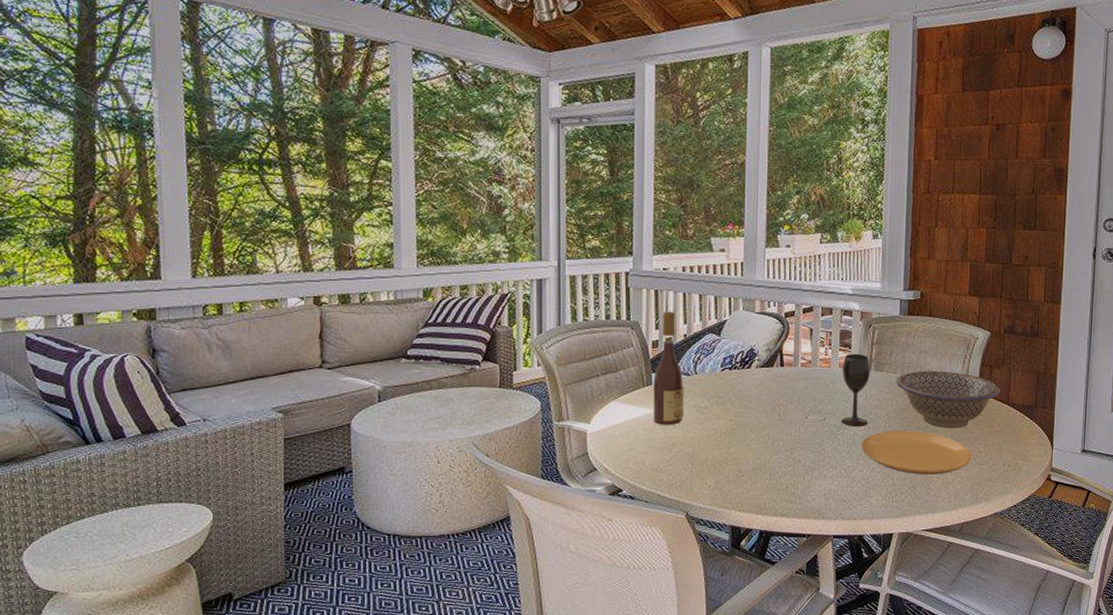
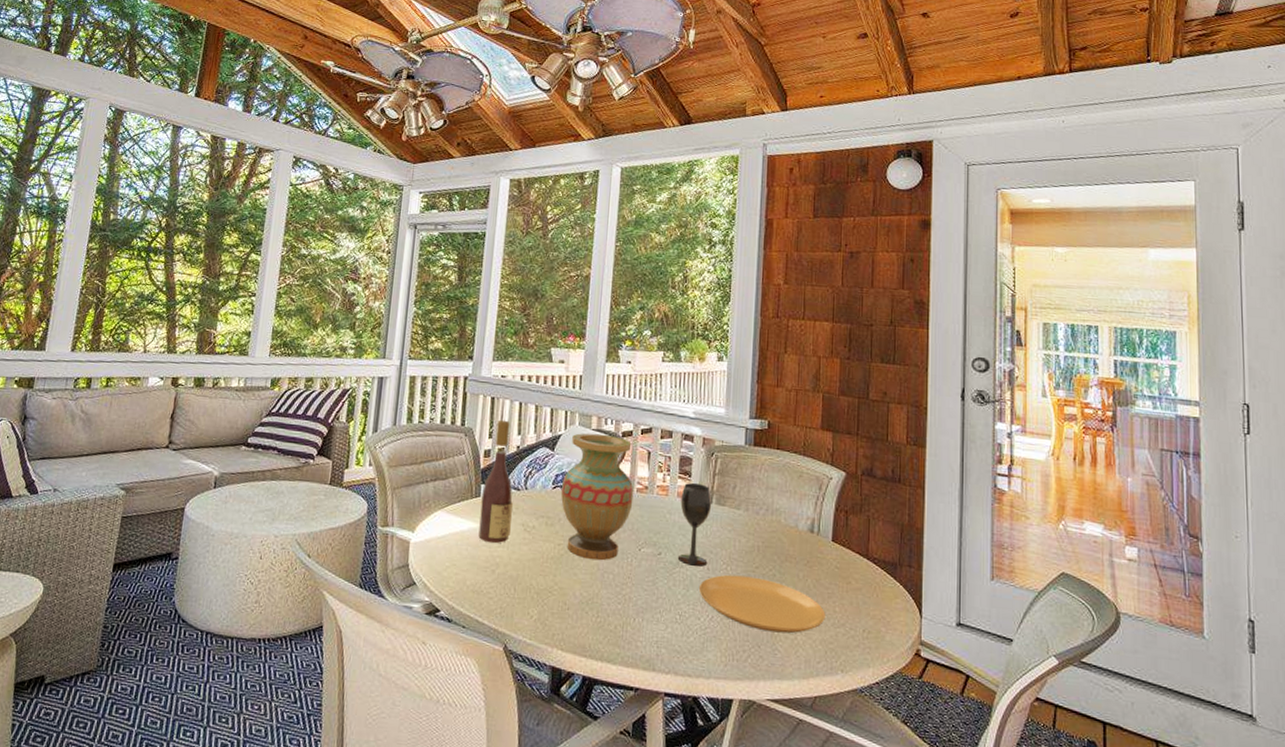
vase: none [729,316,798,431] -> present [560,433,634,561]
bowl: present [896,371,1001,429] -> none [739,509,859,581]

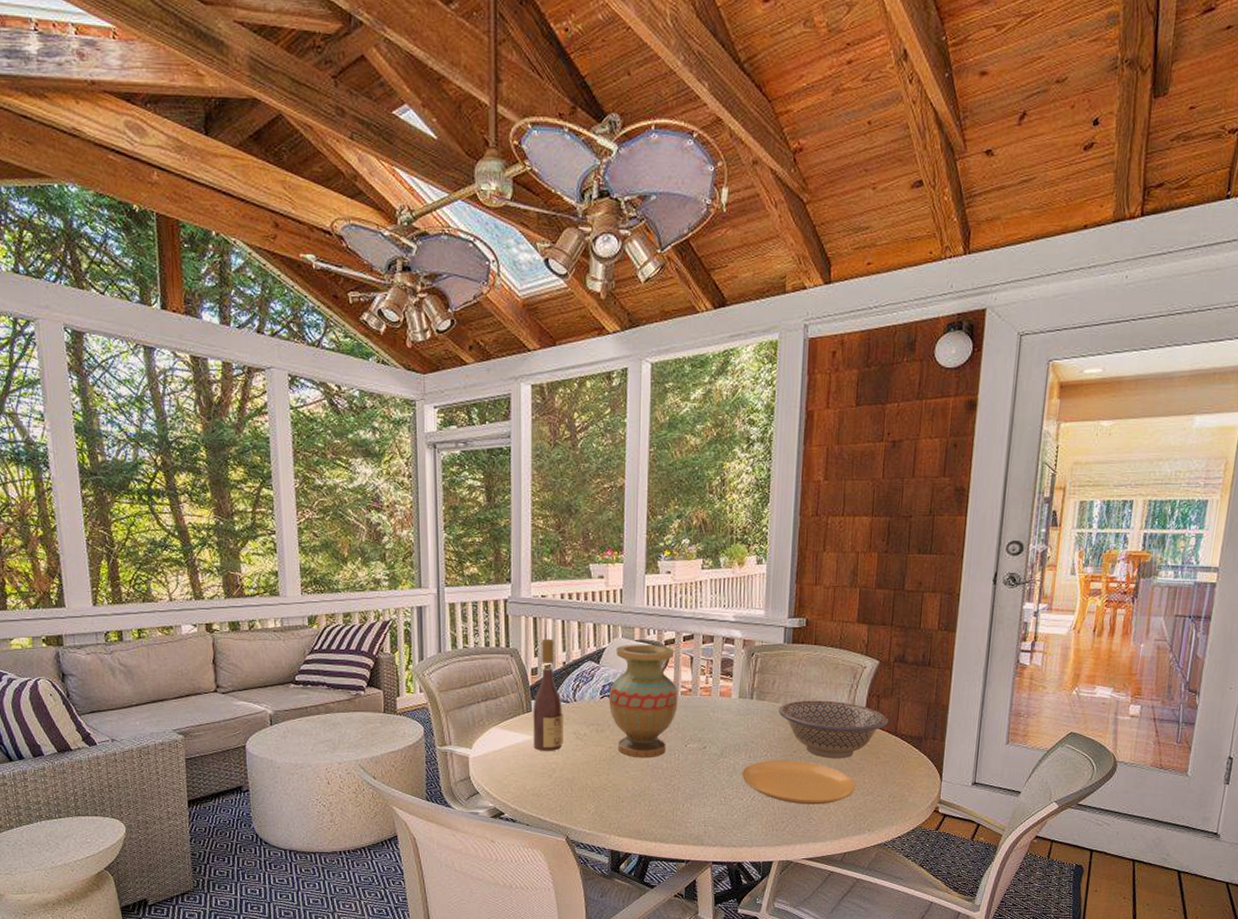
wine glass: present [679,482,712,567] -> none [722,681,753,755]
bowl: none [739,509,859,581] -> present [778,700,889,759]

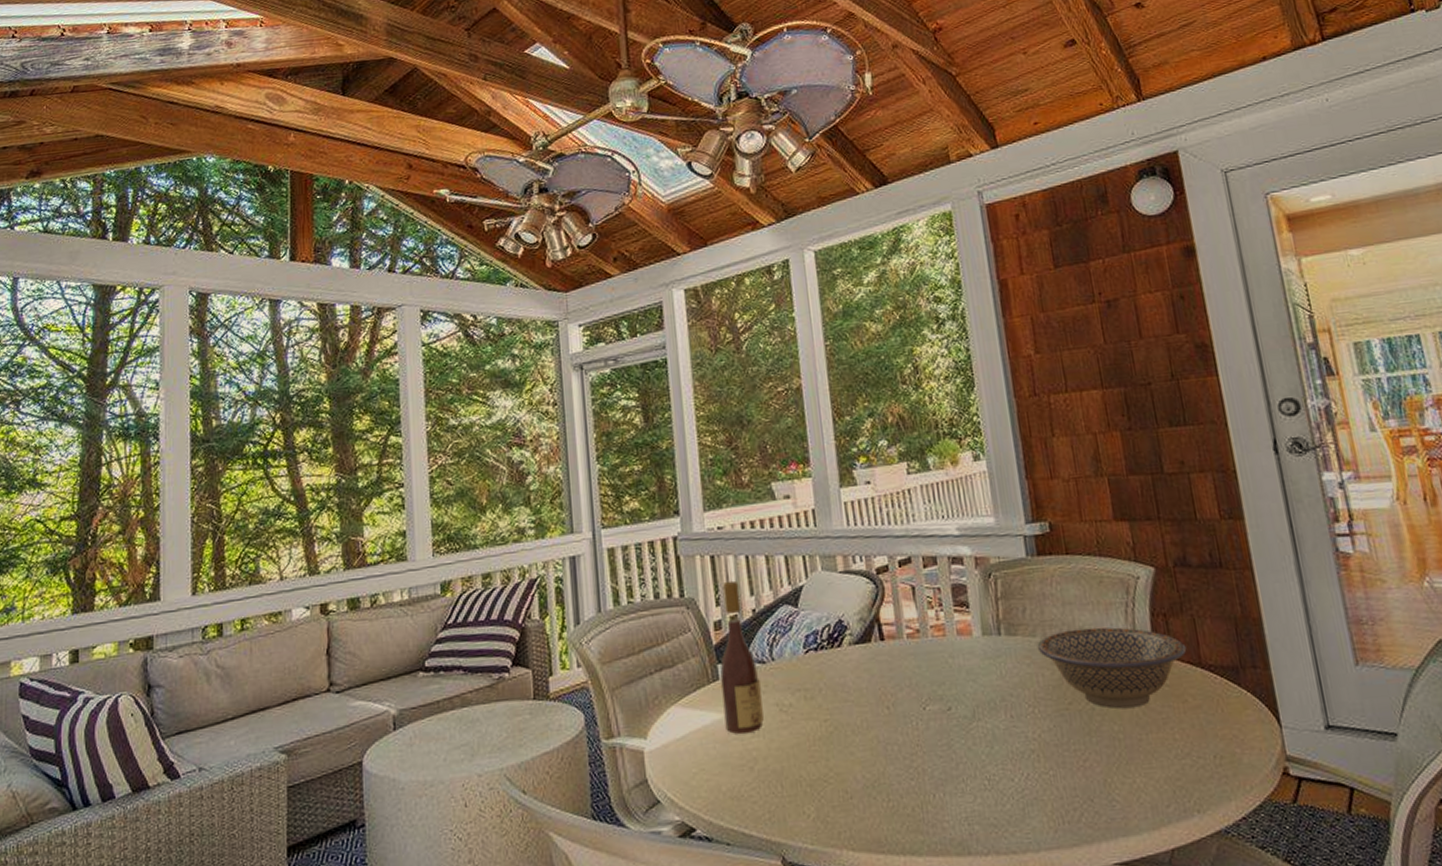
vase: present [608,644,678,758] -> none [814,575,906,732]
plate: present [742,760,856,804] -> none [1005,715,1166,780]

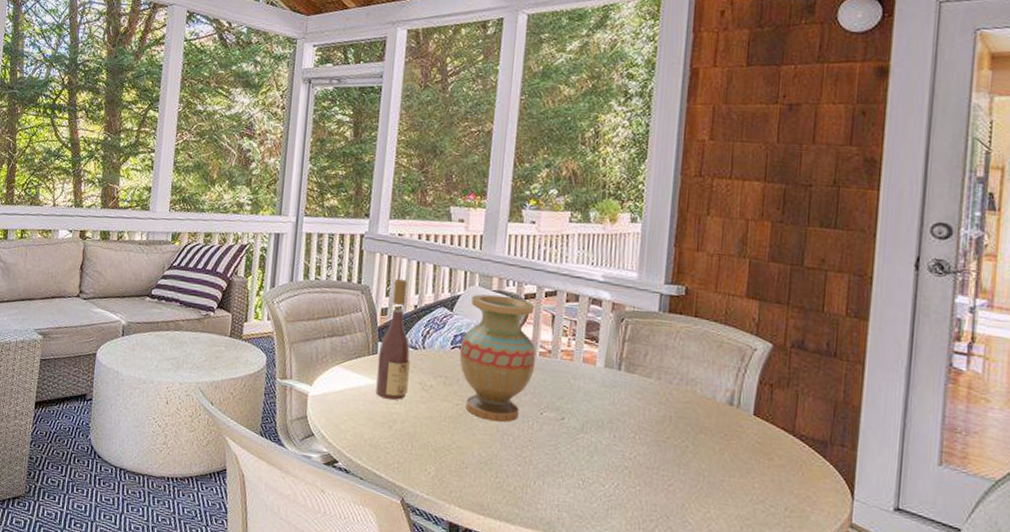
vase: none [814,575,906,732] -> present [459,294,536,422]
bowl: present [1037,627,1187,709] -> none [650,379,785,455]

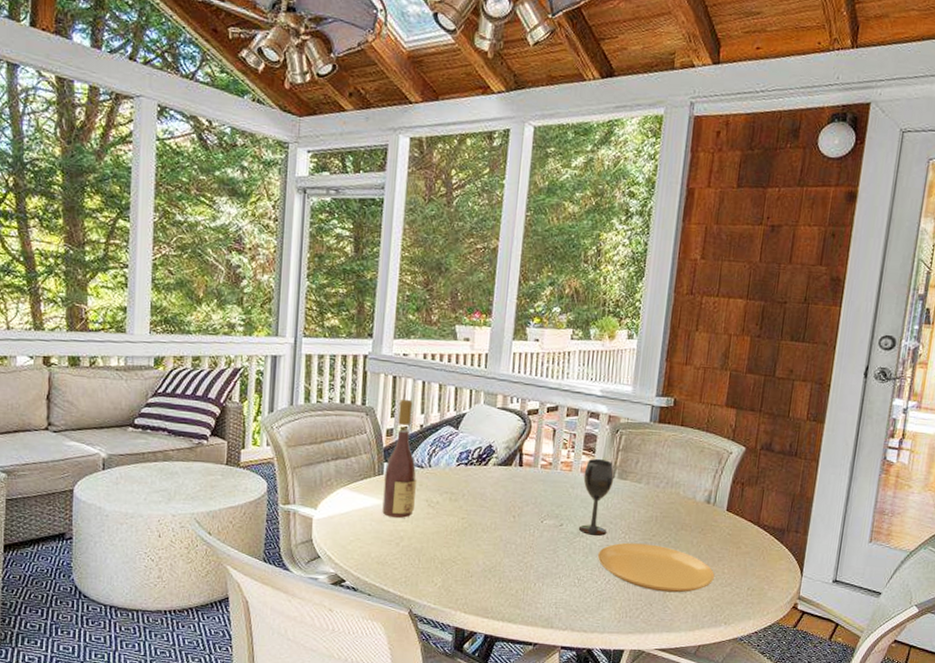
vase: present [459,294,536,422] -> none [465,411,538,532]
wine glass: none [583,348,621,434] -> present [579,458,615,536]
plate: none [605,443,743,507] -> present [598,542,715,593]

